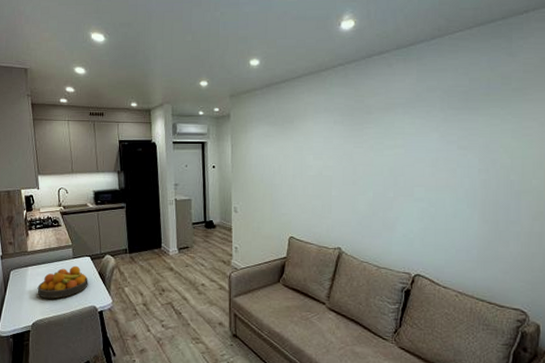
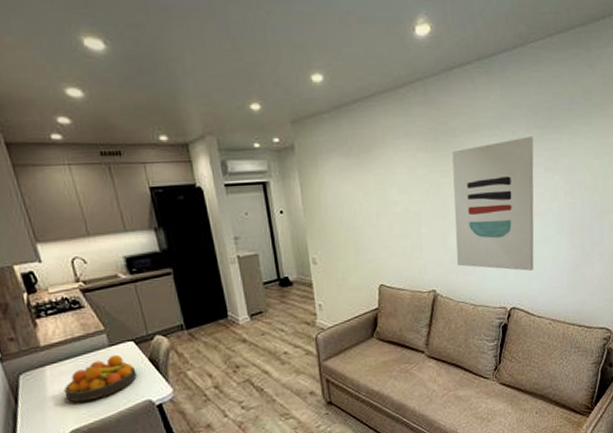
wall art: none [363,116,447,241] -> present [452,136,534,271]

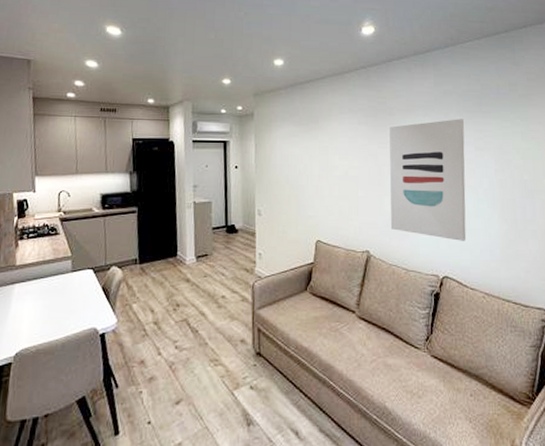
fruit bowl: present [64,354,137,403] -> none [24,280,89,322]

